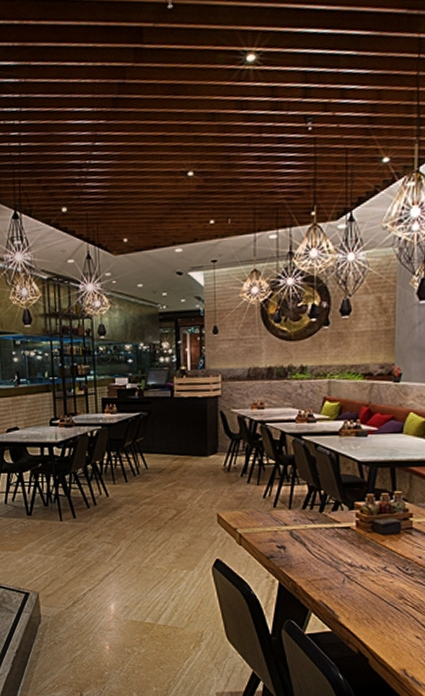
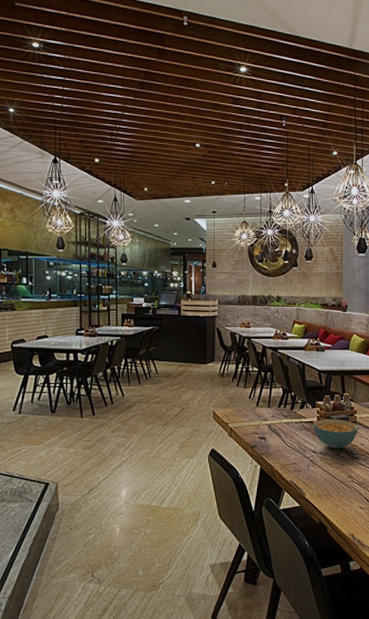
cereal bowl: none [351,524,416,563] -> present [313,418,359,449]

